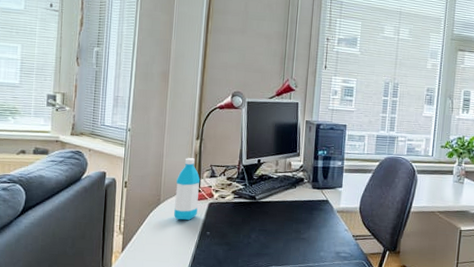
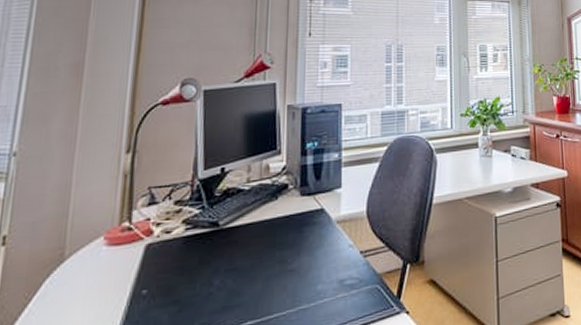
water bottle: present [173,158,201,221] -> none [86,181,132,281]

